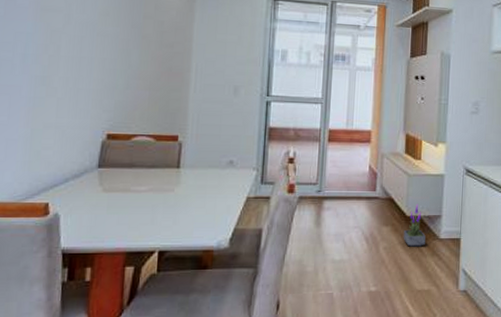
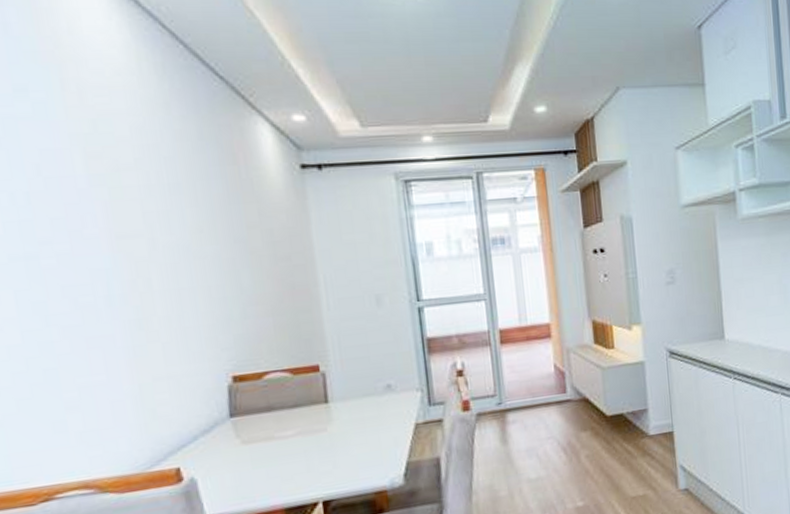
potted plant: present [403,203,426,247] -> none [605,399,633,450]

